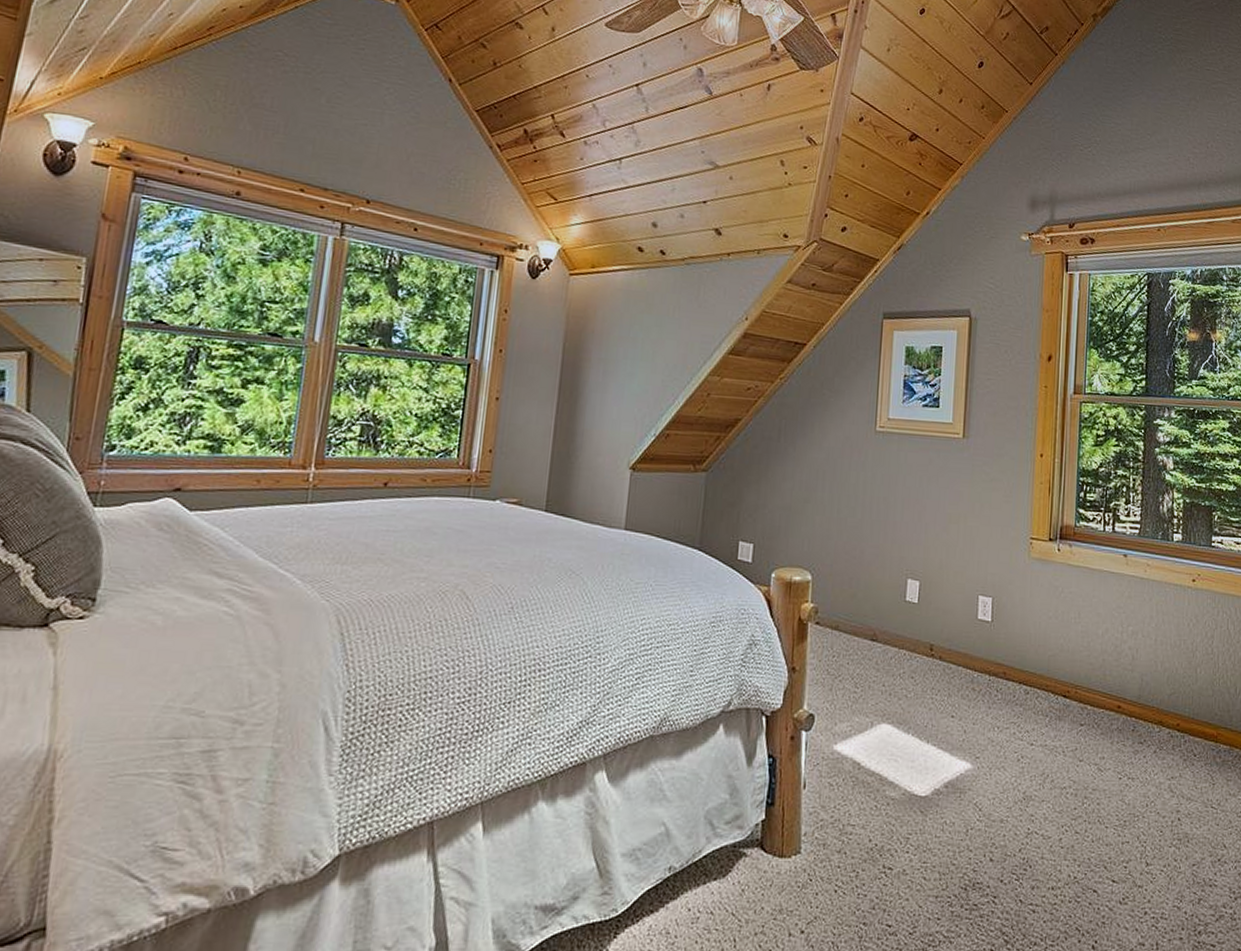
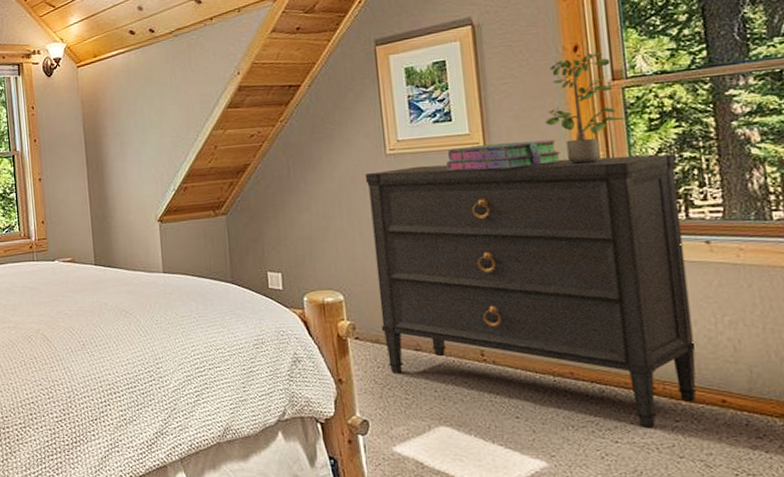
dresser: none [842,447,1112,730] -> present [365,154,697,427]
stack of books: none [927,434,1024,464] -> present [445,139,561,171]
potted plant: none [1017,363,1080,468] -> present [545,50,627,164]

